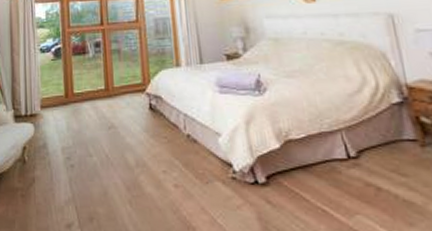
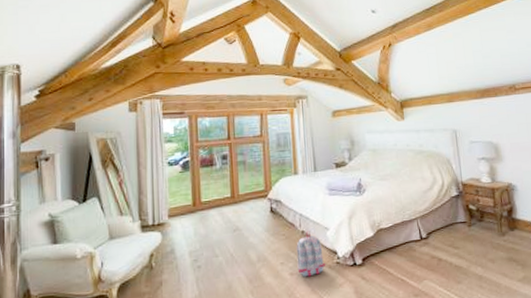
backpack: none [180,134,219,192] -> present [296,230,326,277]

